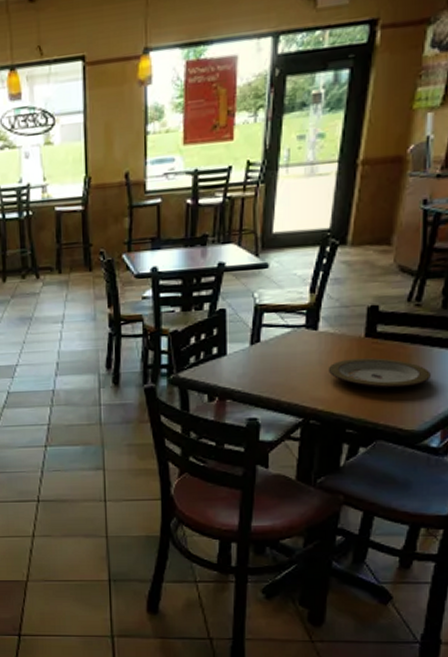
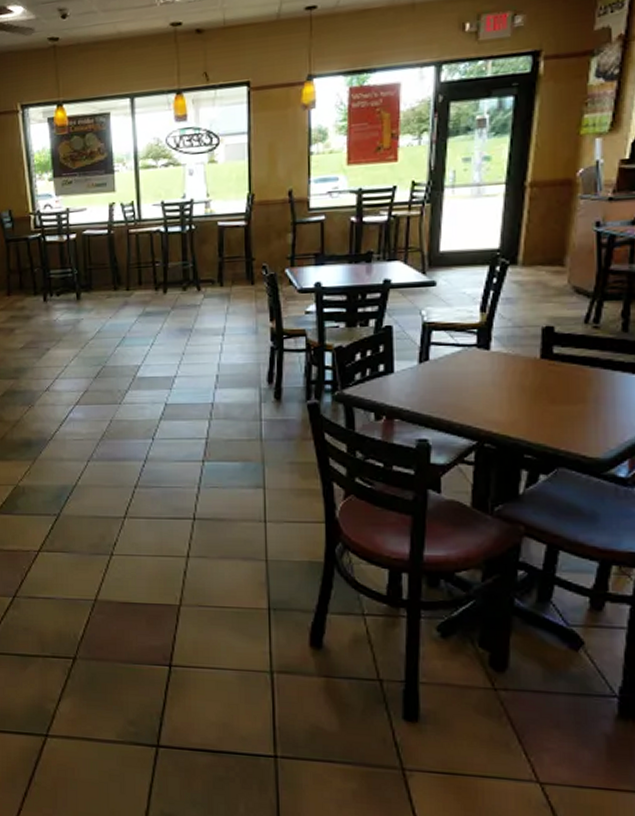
plate: present [328,358,431,389] -> none [502,380,614,413]

